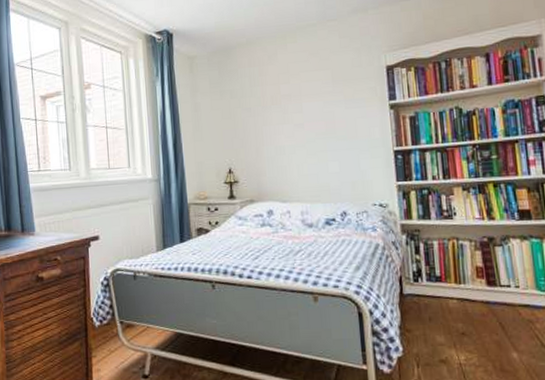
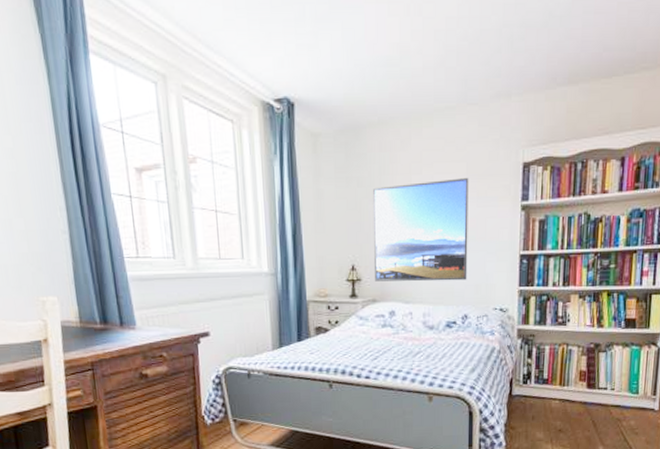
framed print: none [245,84,343,183] -> present [373,178,469,282]

